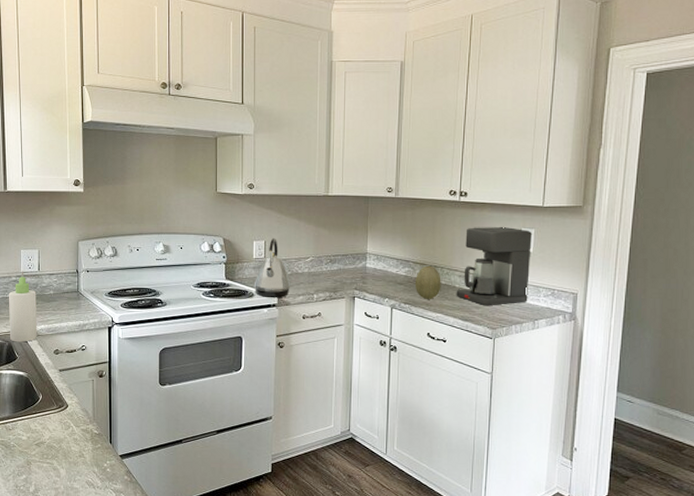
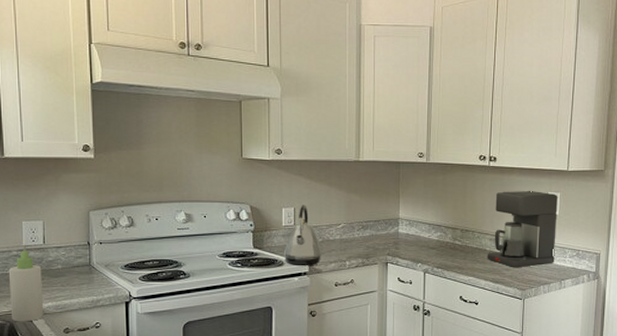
fruit: present [414,265,441,299] -> none [447,229,473,263]

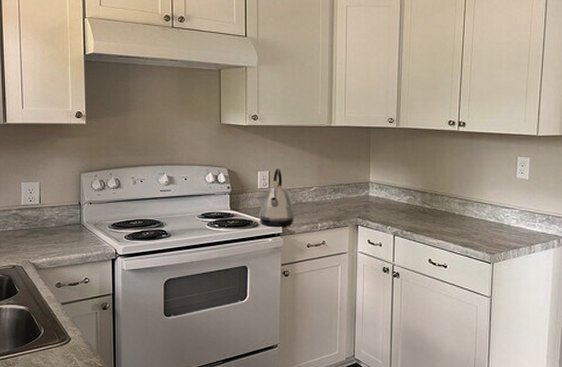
bottle: present [8,244,44,322] -> none [8,204,39,276]
coffee maker: present [487,191,558,267] -> none [456,156,527,231]

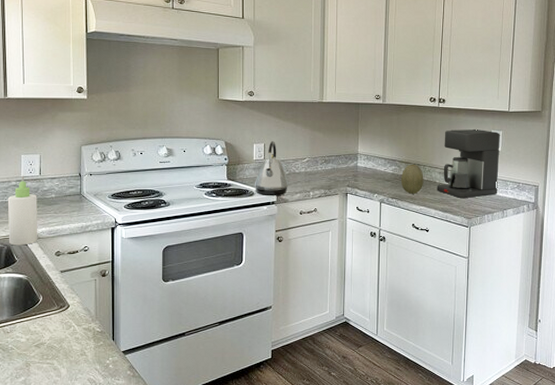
bottle: none [8,204,39,276] -> present [7,175,38,246]
fruit: none [416,193,442,226] -> present [400,164,424,194]
coffee maker: none [456,156,527,231] -> present [437,129,500,198]

